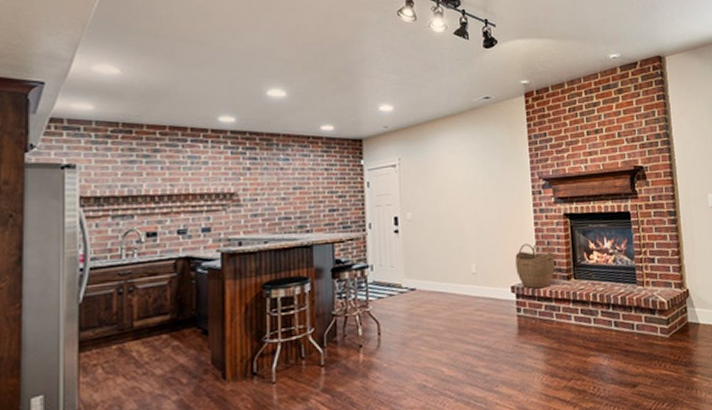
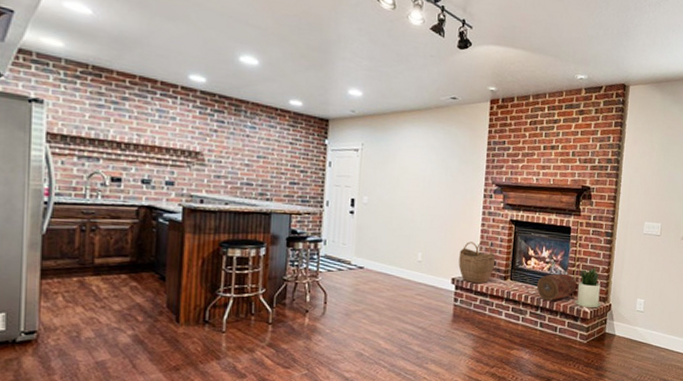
decorative log: none [603,263,647,296] -> present [536,273,577,301]
planter: none [647,251,678,298] -> present [574,267,601,309]

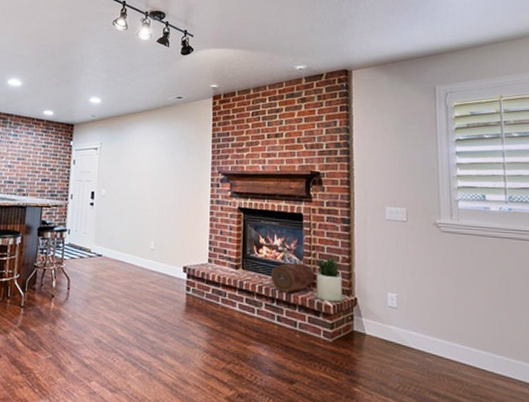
woven basket: present [458,241,496,284] -> none [189,229,226,273]

